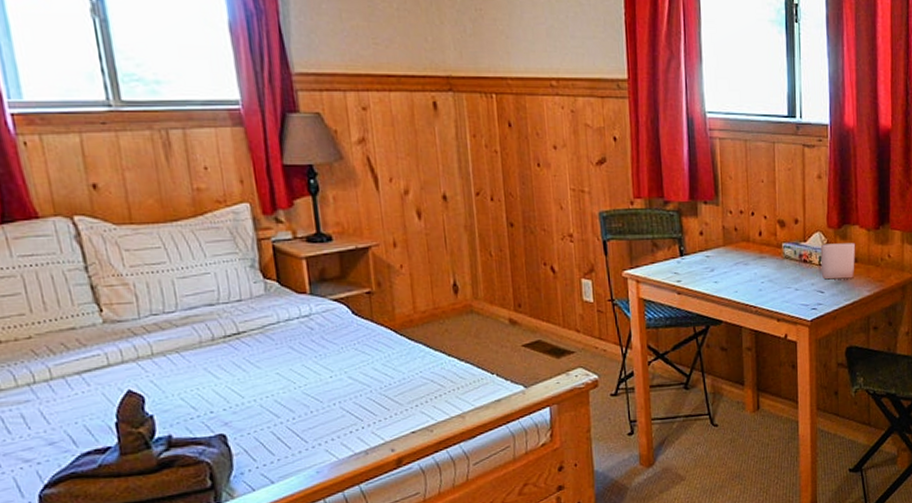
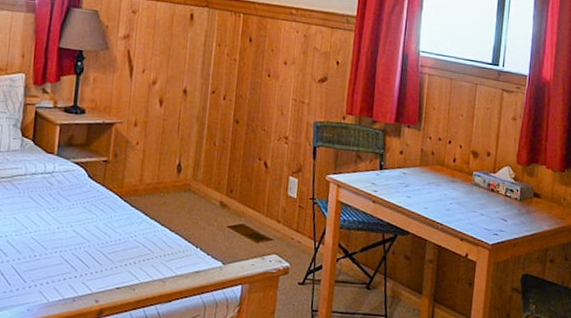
mug: present [820,243,856,280] -> none [506,177,541,212]

